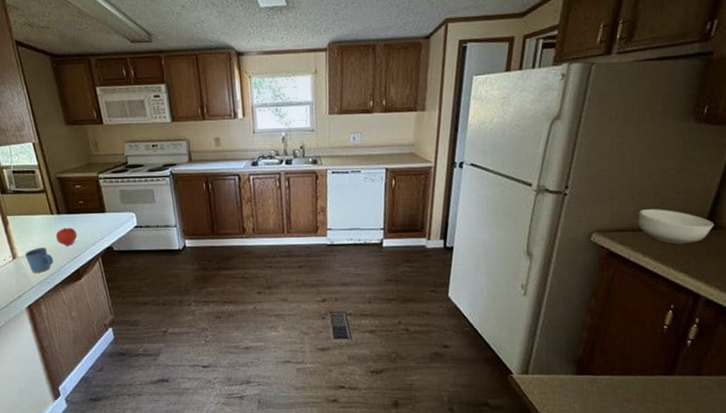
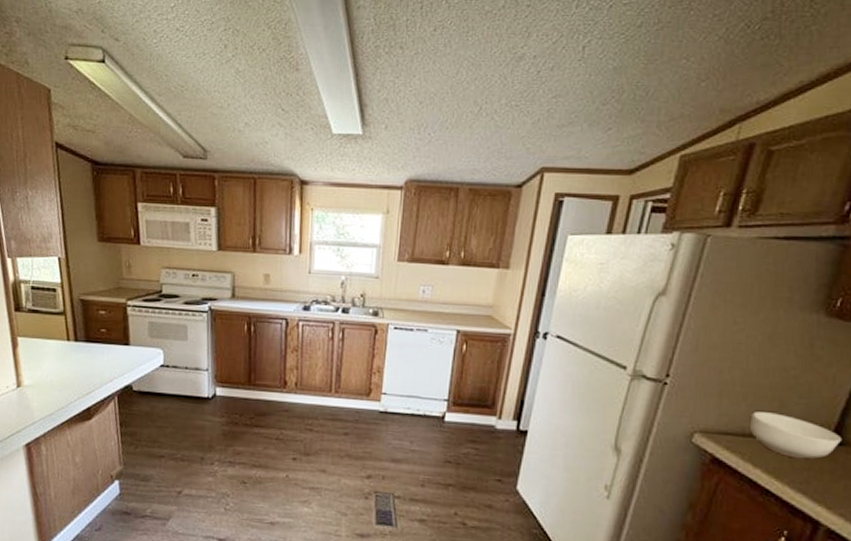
mug: present [25,247,54,273] -> none [31,376,63,407]
fruit: present [55,227,77,246] -> none [69,357,94,379]

